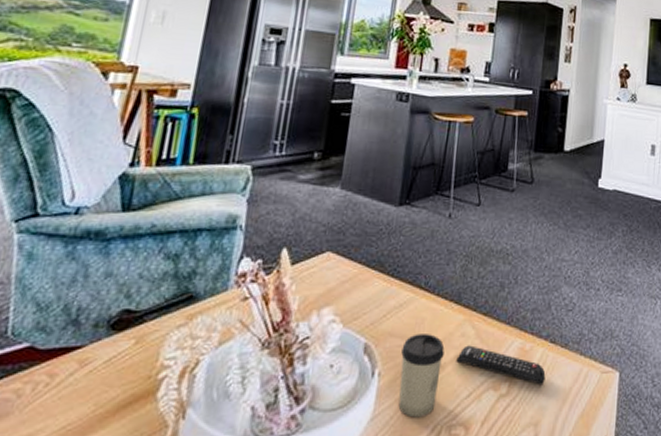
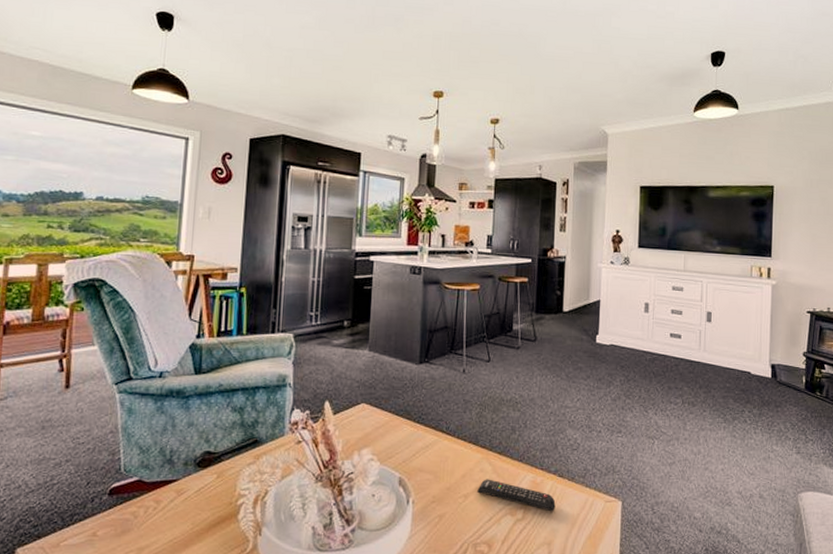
cup: present [398,334,445,418] -> none [430,469,467,537]

